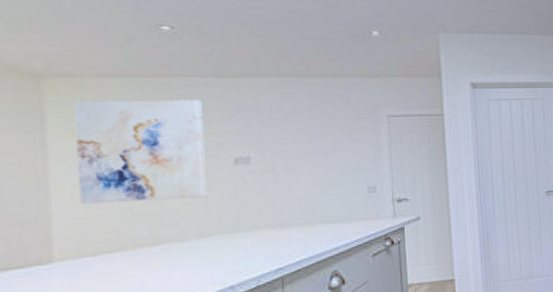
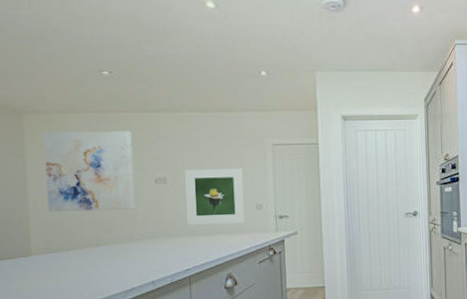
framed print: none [275,144,354,214] -> present [185,168,245,225]

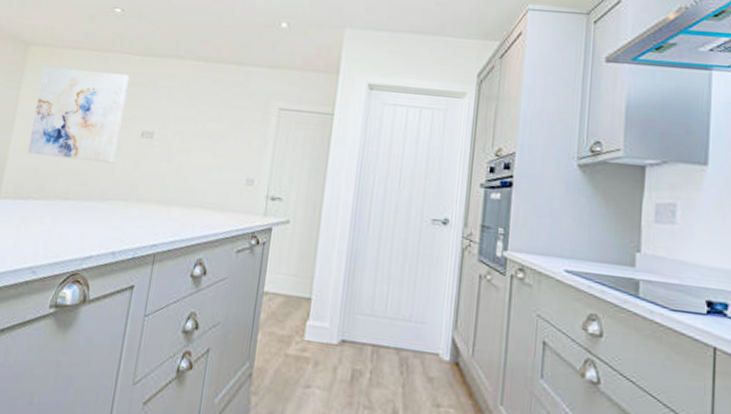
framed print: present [185,168,245,225] -> none [166,126,239,199]

